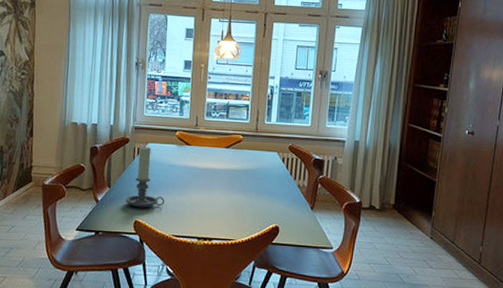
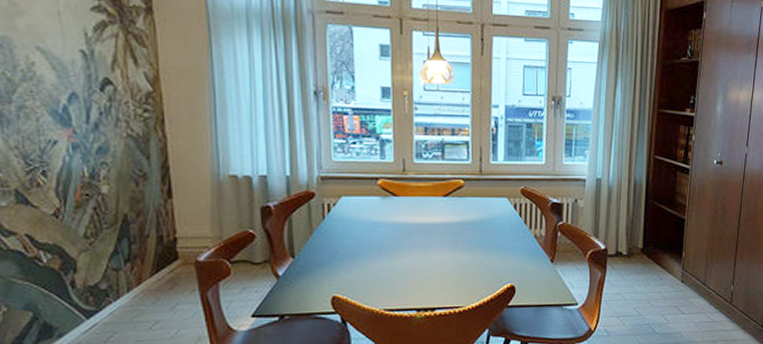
candle holder: present [125,146,165,208] -> none [316,200,371,280]

